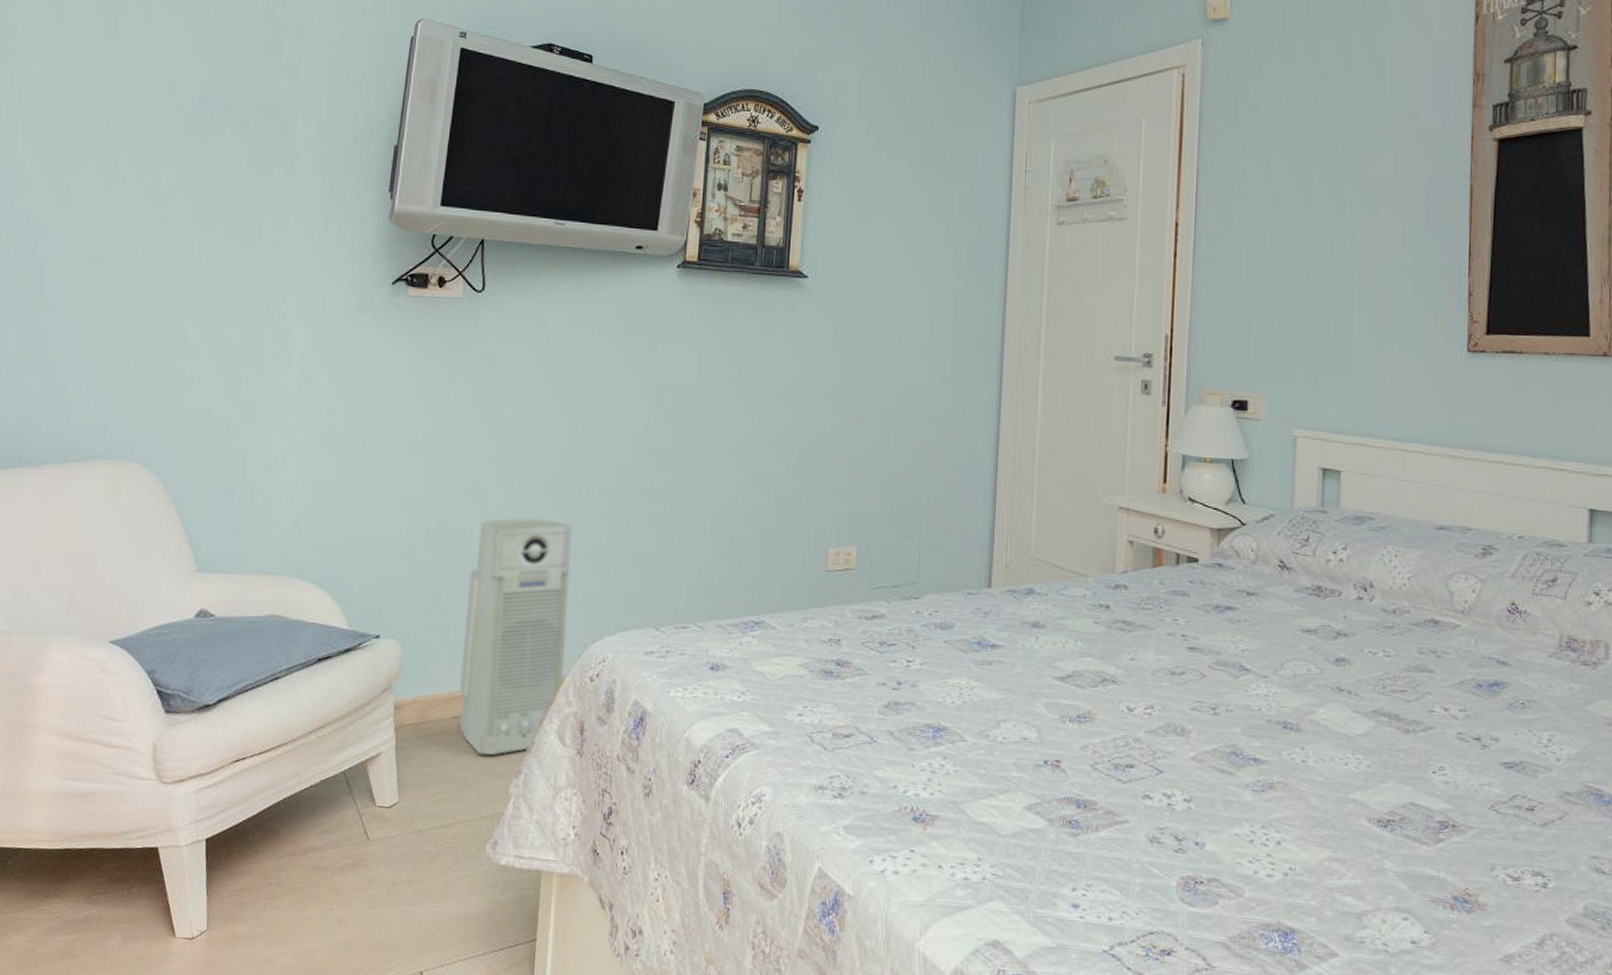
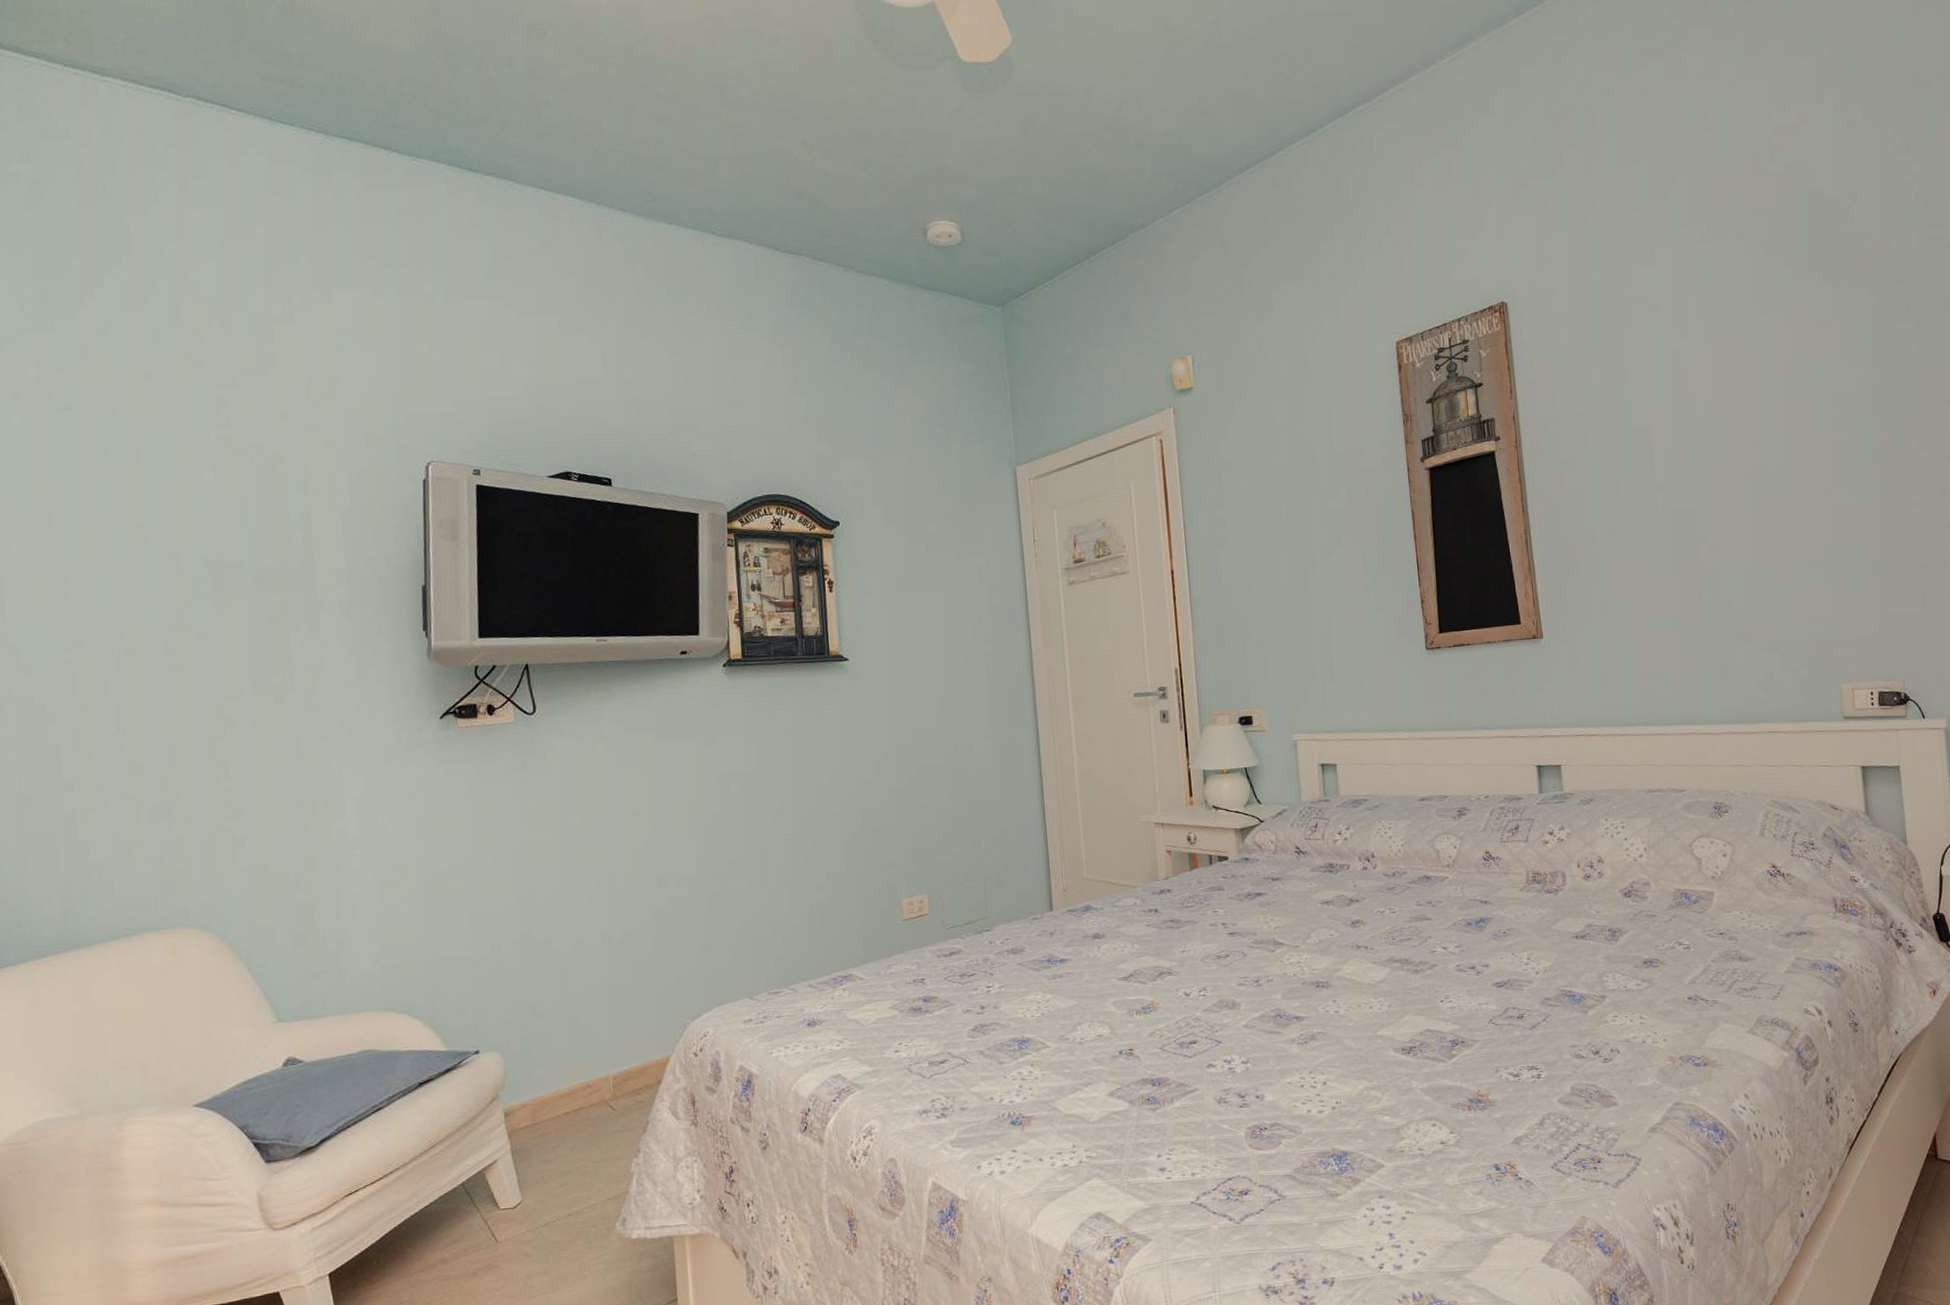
air purifier: present [460,517,572,755] -> none [561,916,668,1143]

